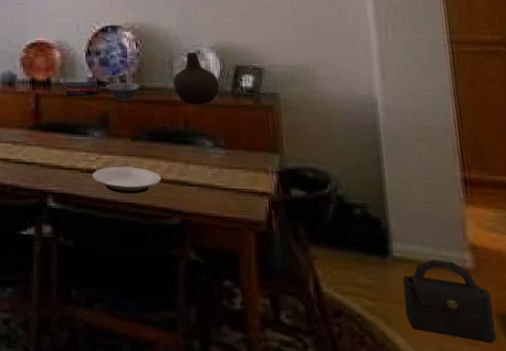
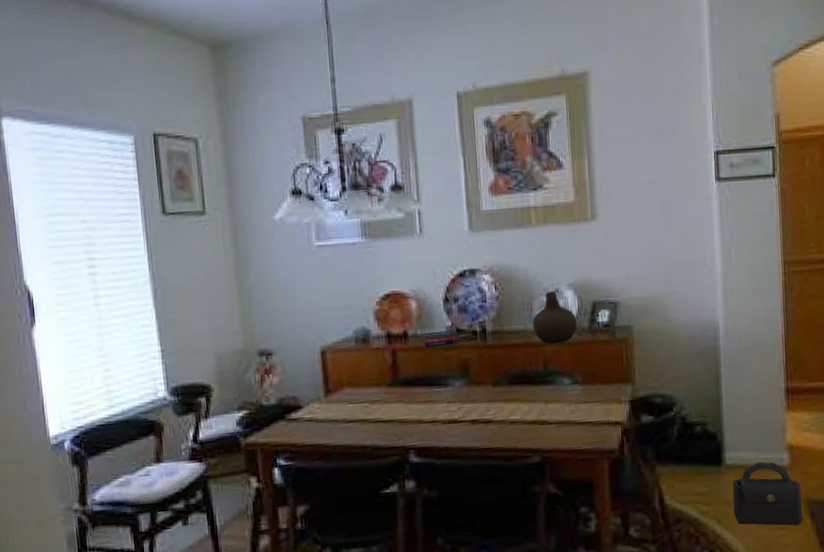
plate: present [92,166,161,194] -> none [454,412,522,440]
ceramic bowl: present [105,82,140,101] -> none [465,327,500,348]

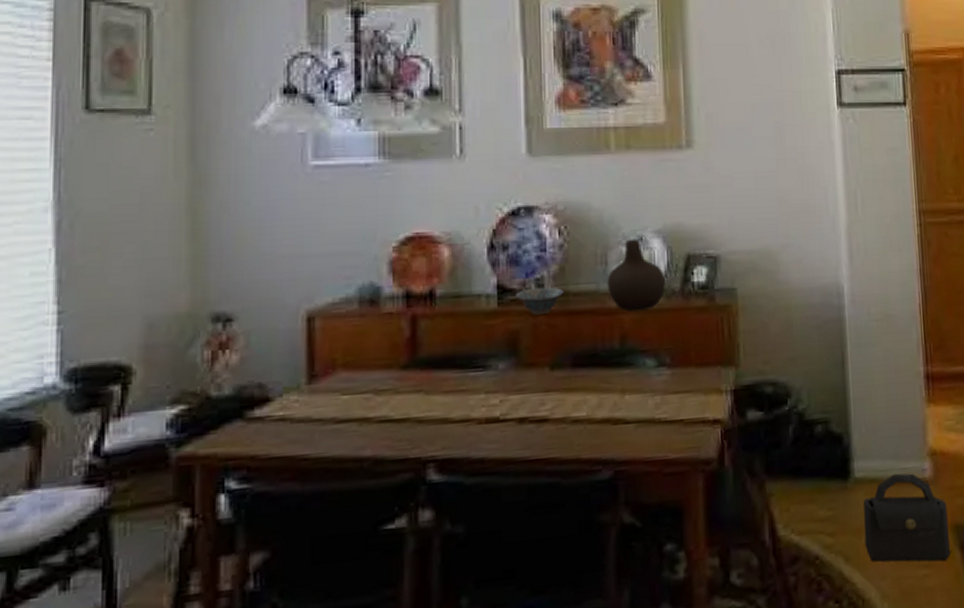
books: present [417,324,458,347] -> none [449,281,505,313]
ceramic bowl: none [465,327,500,348] -> present [515,287,563,315]

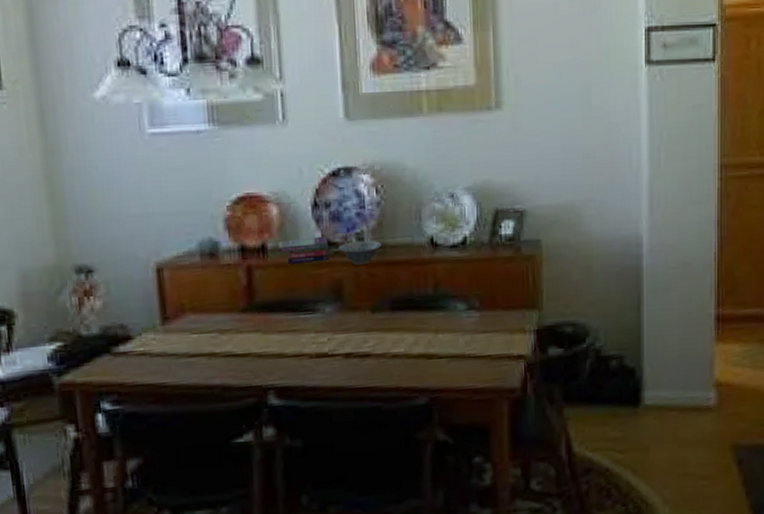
books: none [449,281,505,313] -> present [278,236,329,264]
vase: present [607,238,666,311] -> none [421,195,476,261]
handbag: present [863,473,951,562] -> none [650,401,729,475]

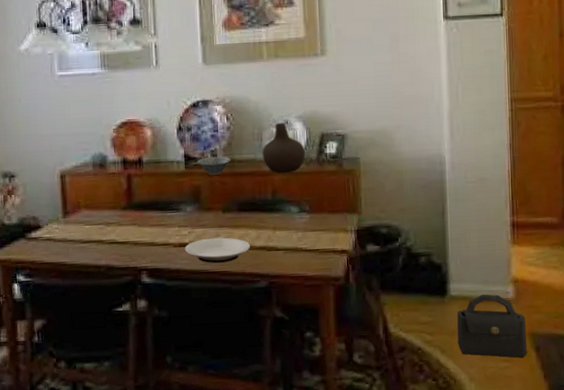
books: present [278,236,329,264] -> none [151,152,190,173]
plate: none [323,344,406,377] -> present [184,237,250,263]
vase: none [421,195,476,261] -> present [262,122,306,174]
handbag: none [650,401,729,475] -> present [456,294,528,358]

